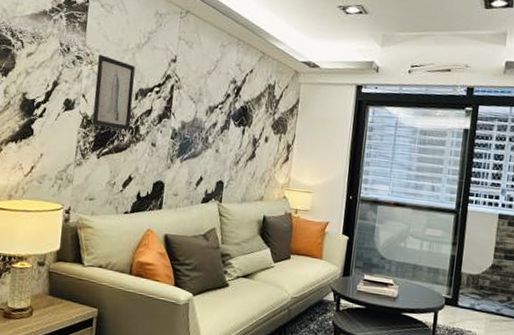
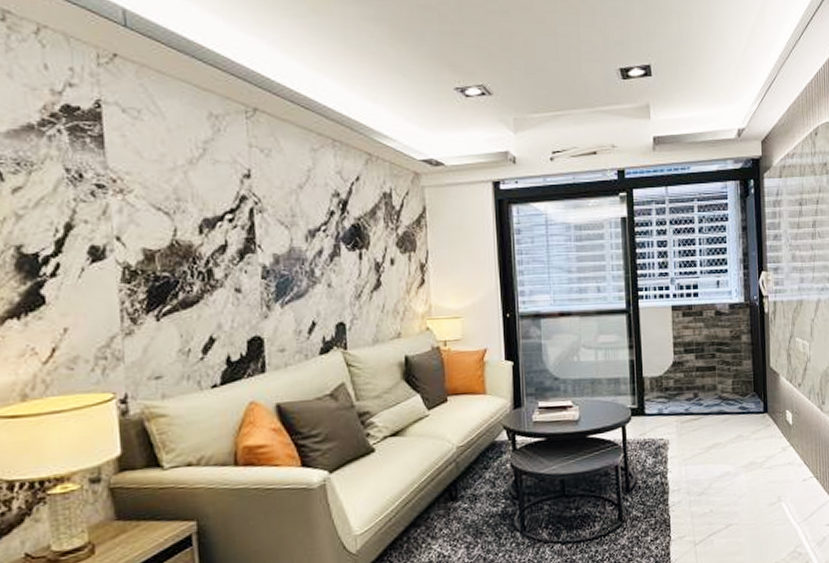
wall art: present [92,55,135,130] -> none [130,179,199,278]

